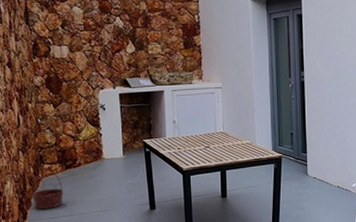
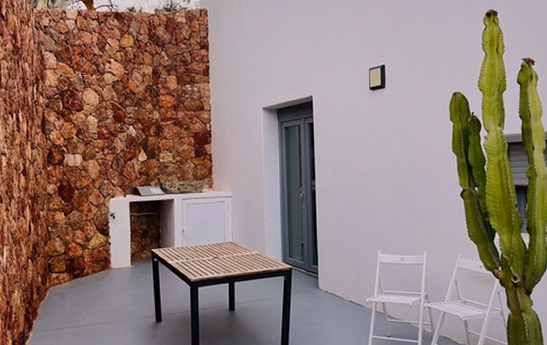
basket: present [31,168,64,209] -> none [38,277,71,319]

